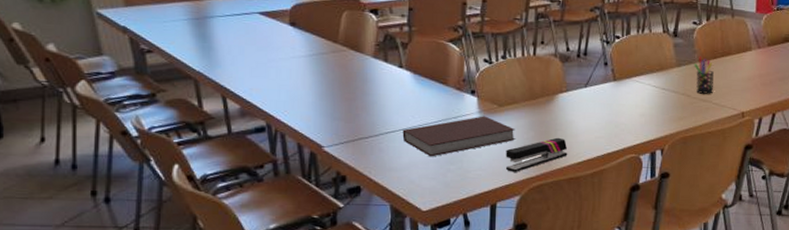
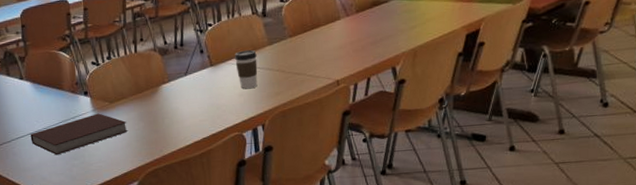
stapler: present [505,137,568,172] -> none [121,125,176,161]
coffee cup: none [640,69,663,109] -> present [235,50,258,89]
pen holder: present [694,56,714,94] -> none [285,32,307,68]

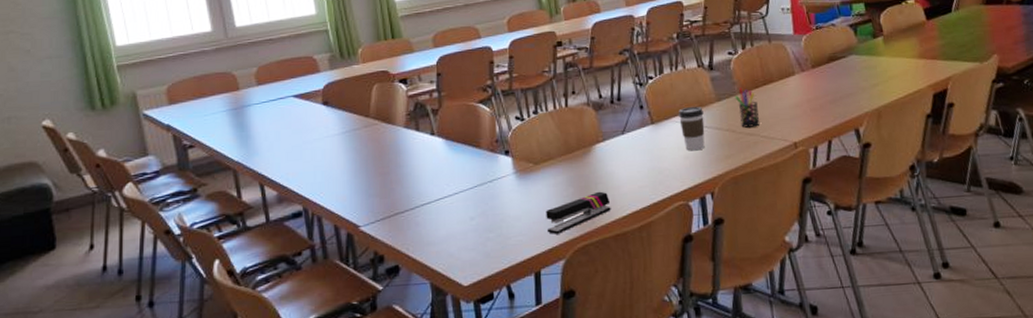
notebook: present [30,113,129,155] -> none [438,176,556,226]
stapler: none [121,125,176,161] -> present [546,191,611,234]
pen holder: none [285,32,307,68] -> present [735,87,760,128]

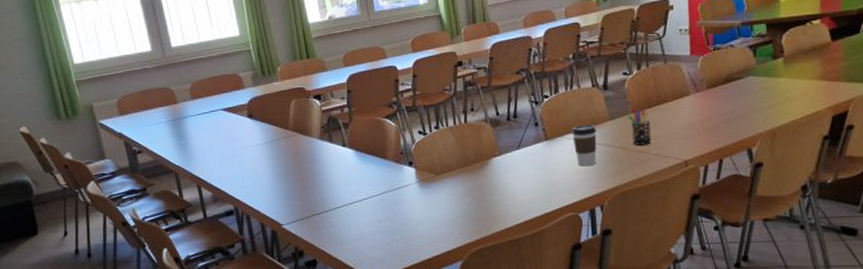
stapler: present [546,191,611,234] -> none [445,201,506,238]

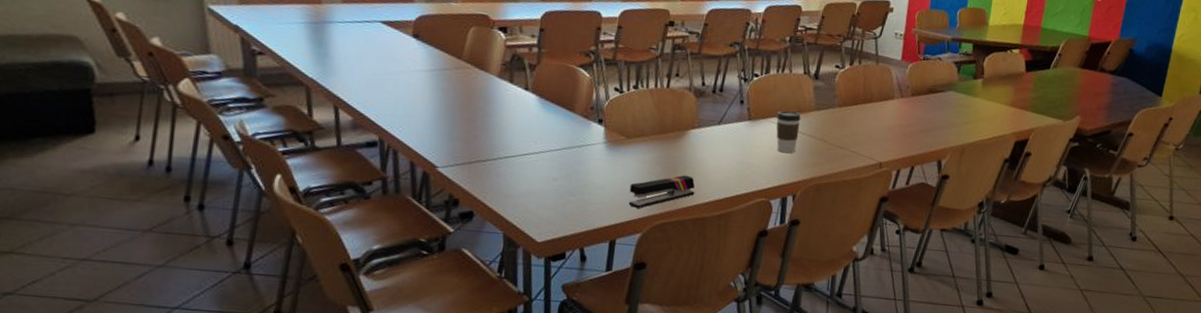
stapler: none [445,201,506,238] -> present [628,175,696,208]
pen holder: present [628,107,652,145] -> none [833,101,853,141]

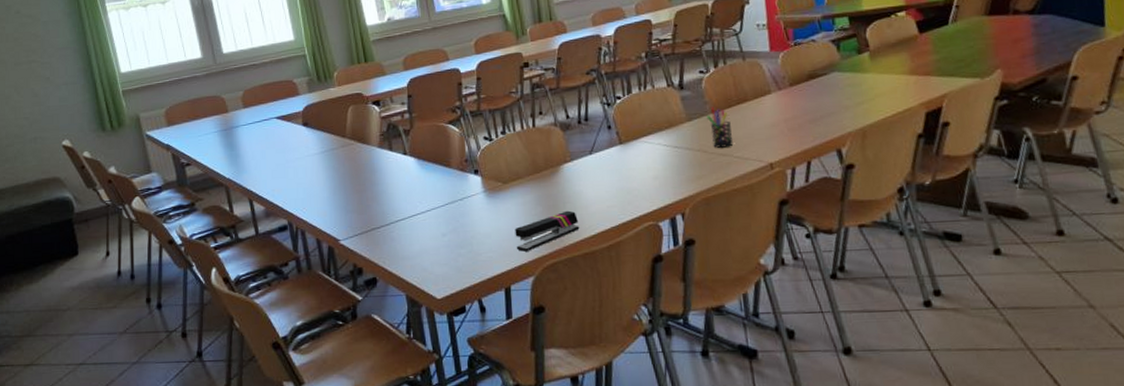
coffee cup: present [776,110,801,153] -> none [648,127,675,170]
pen holder: none [833,101,853,141] -> present [706,107,734,148]

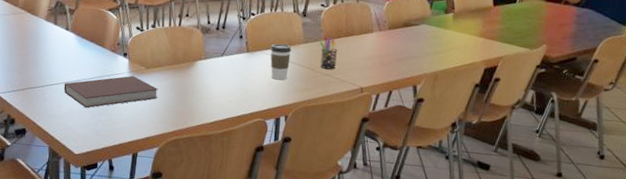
notebook: none [411,195,524,242] -> present [63,75,159,108]
stapler: present [515,210,580,252] -> none [147,99,203,127]
coffee cup: none [648,127,675,170] -> present [270,44,291,80]

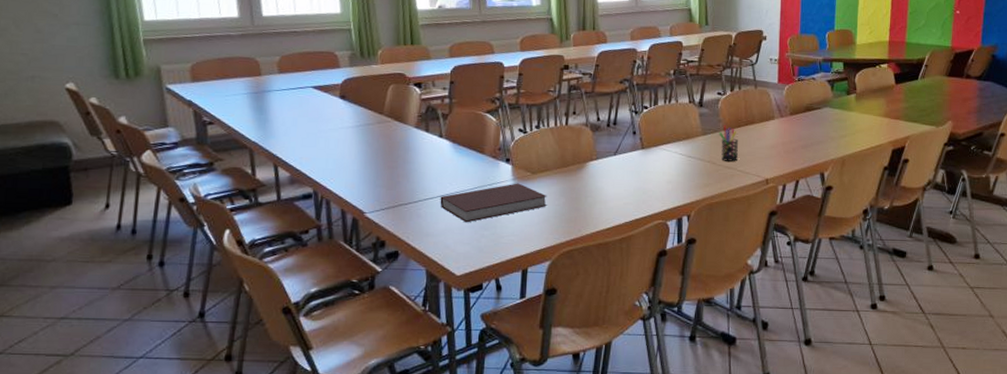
coffee cup: present [270,44,291,80] -> none [667,138,689,176]

